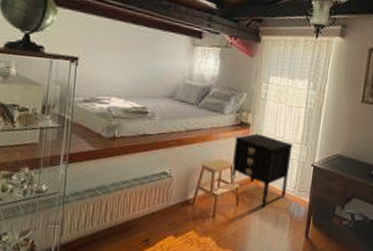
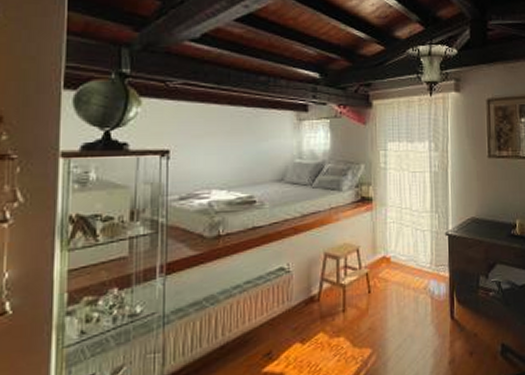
nightstand: present [233,133,293,207] -> none [358,207,423,291]

